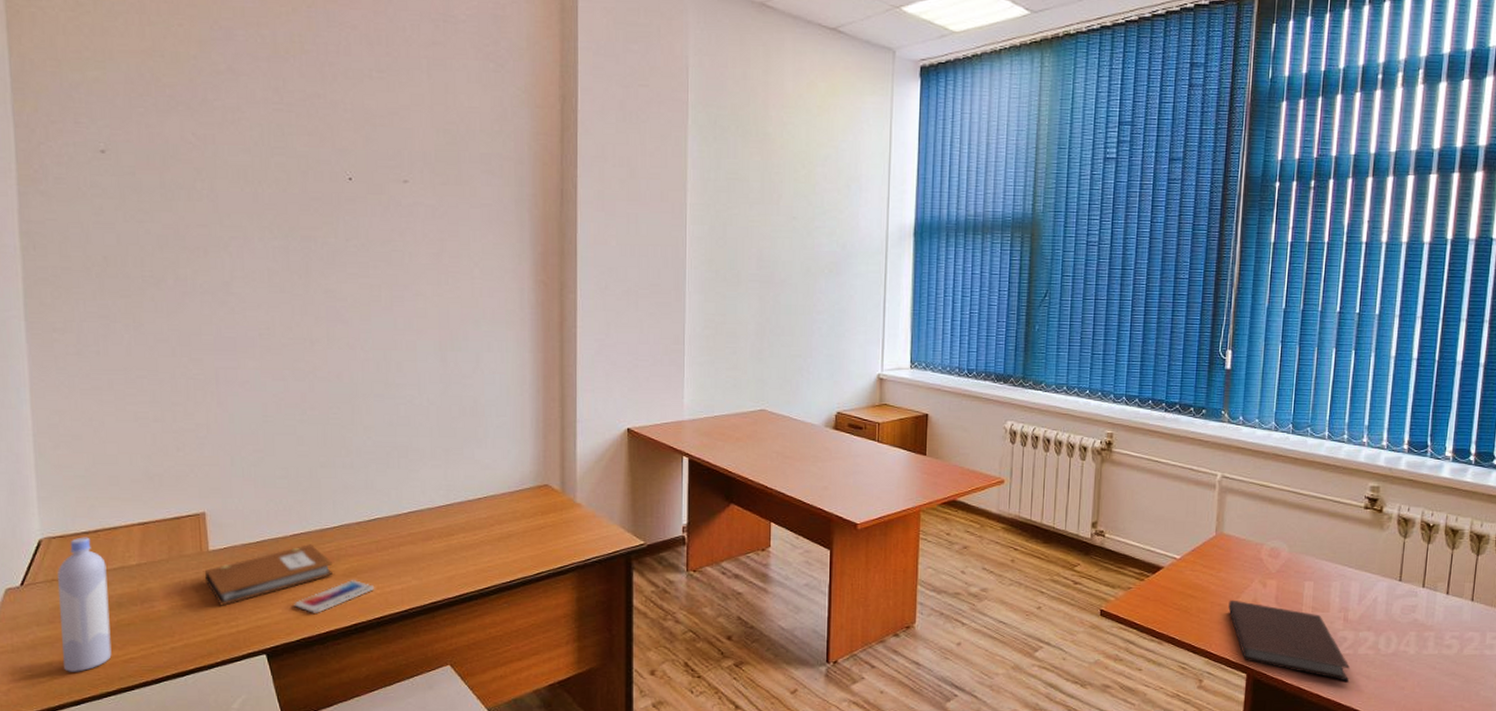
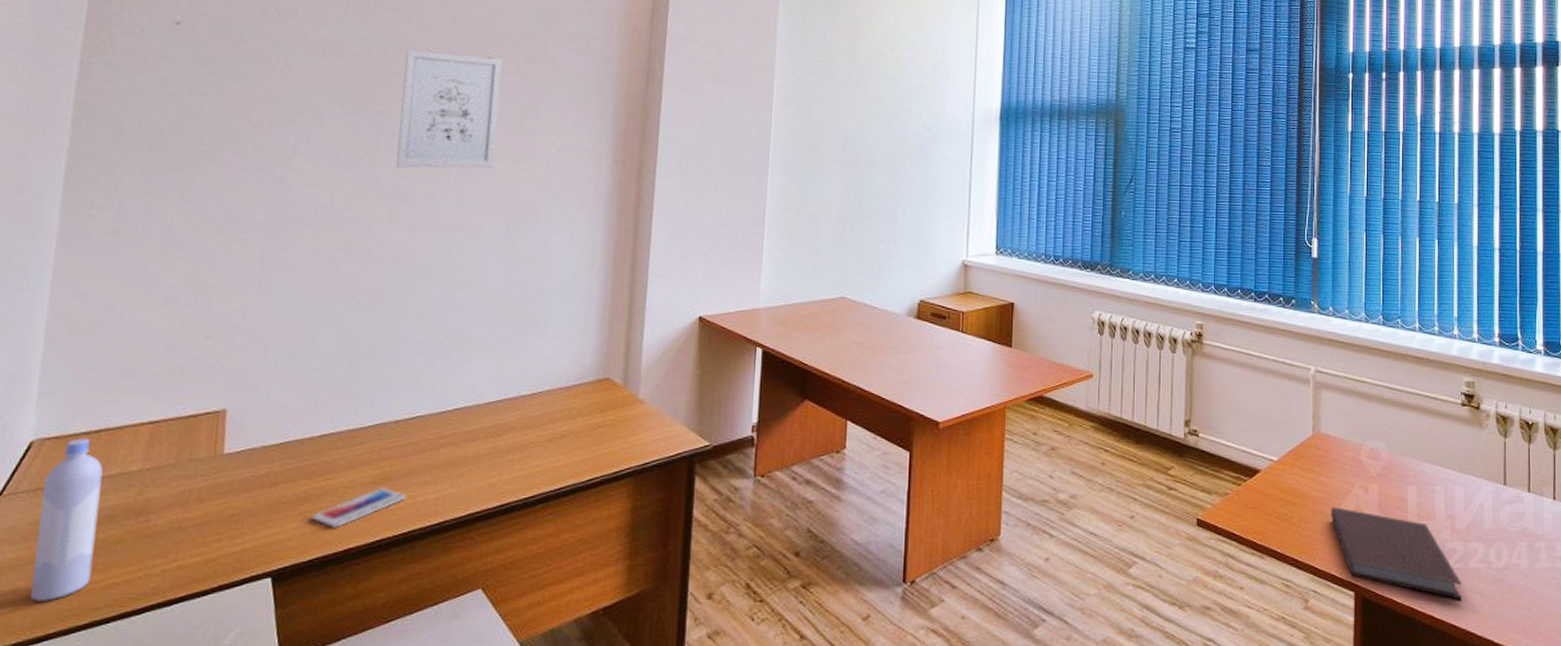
notebook: present [204,544,333,606] -> none [213,446,363,519]
wall art: none [325,174,421,291] -> present [396,49,502,168]

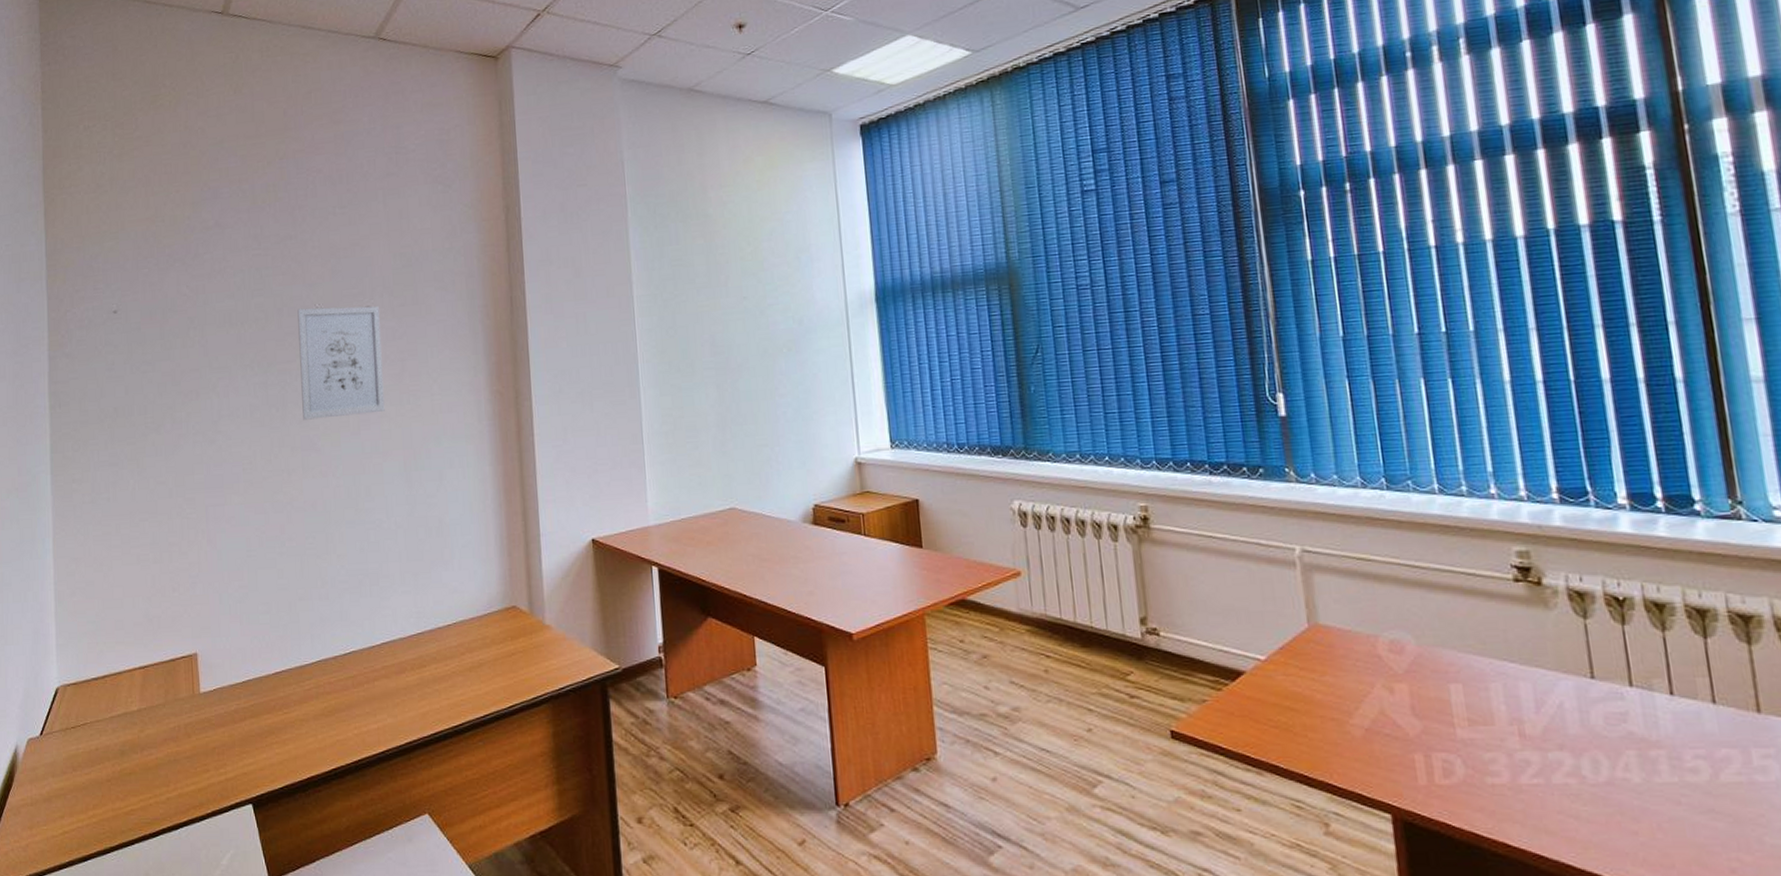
bottle: present [31,438,103,601] -> none [71,683,115,826]
smartphone: present [311,488,405,527] -> none [277,720,351,758]
notebook: present [1331,506,1462,600] -> none [1345,712,1547,824]

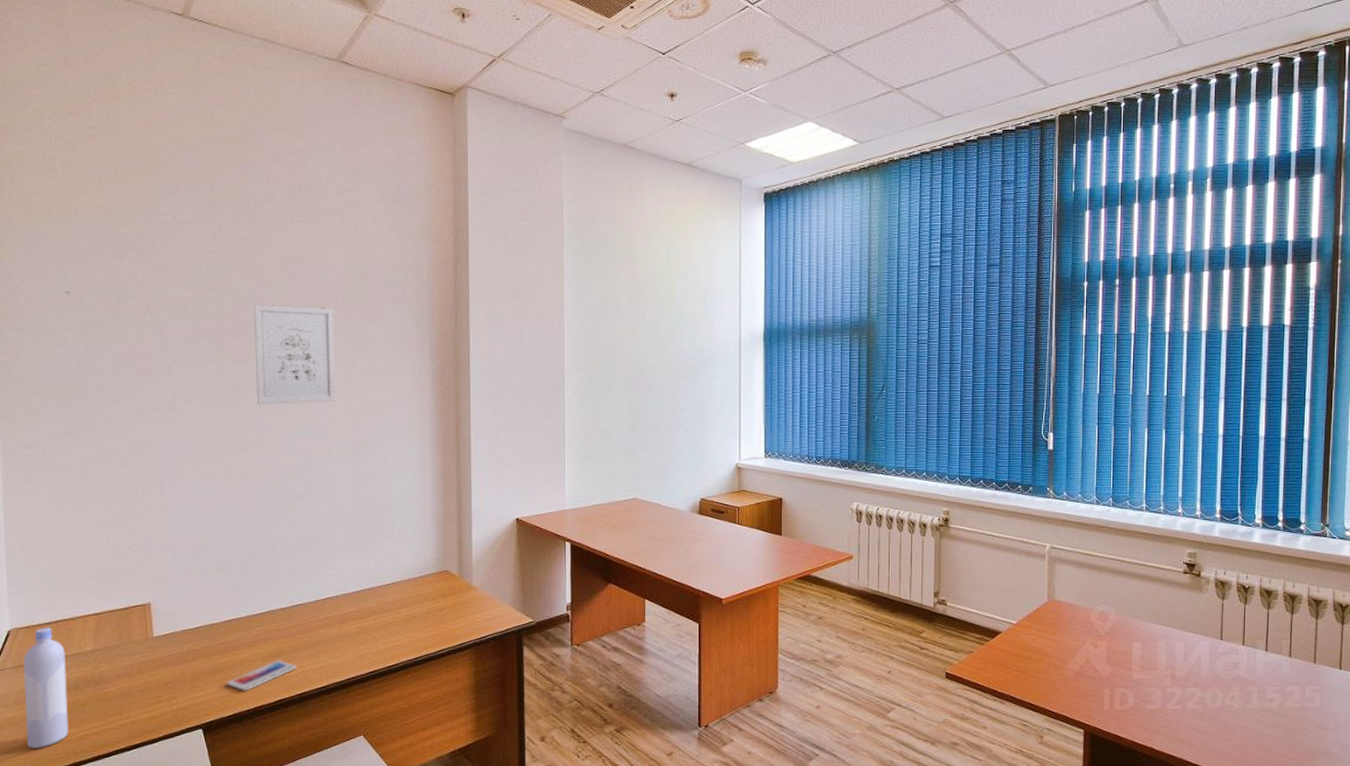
bottle: none [71,683,115,826] -> present [23,627,69,748]
smartphone: none [277,720,351,758] -> present [226,660,296,691]

